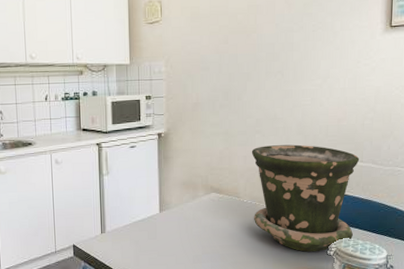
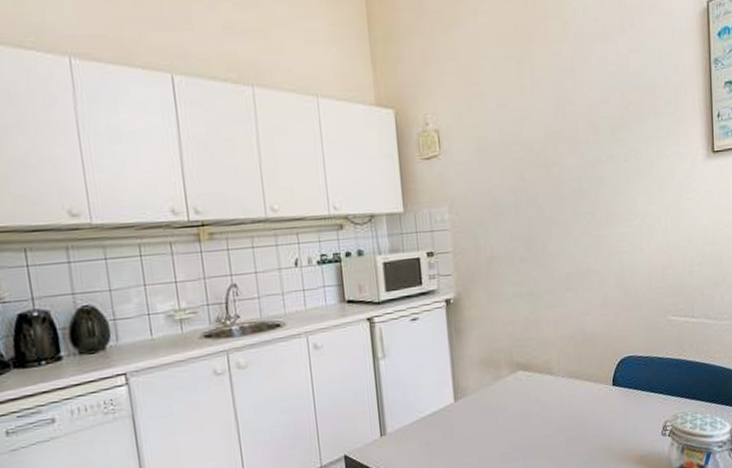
flower pot: present [251,144,360,252] -> none [562,301,691,435]

